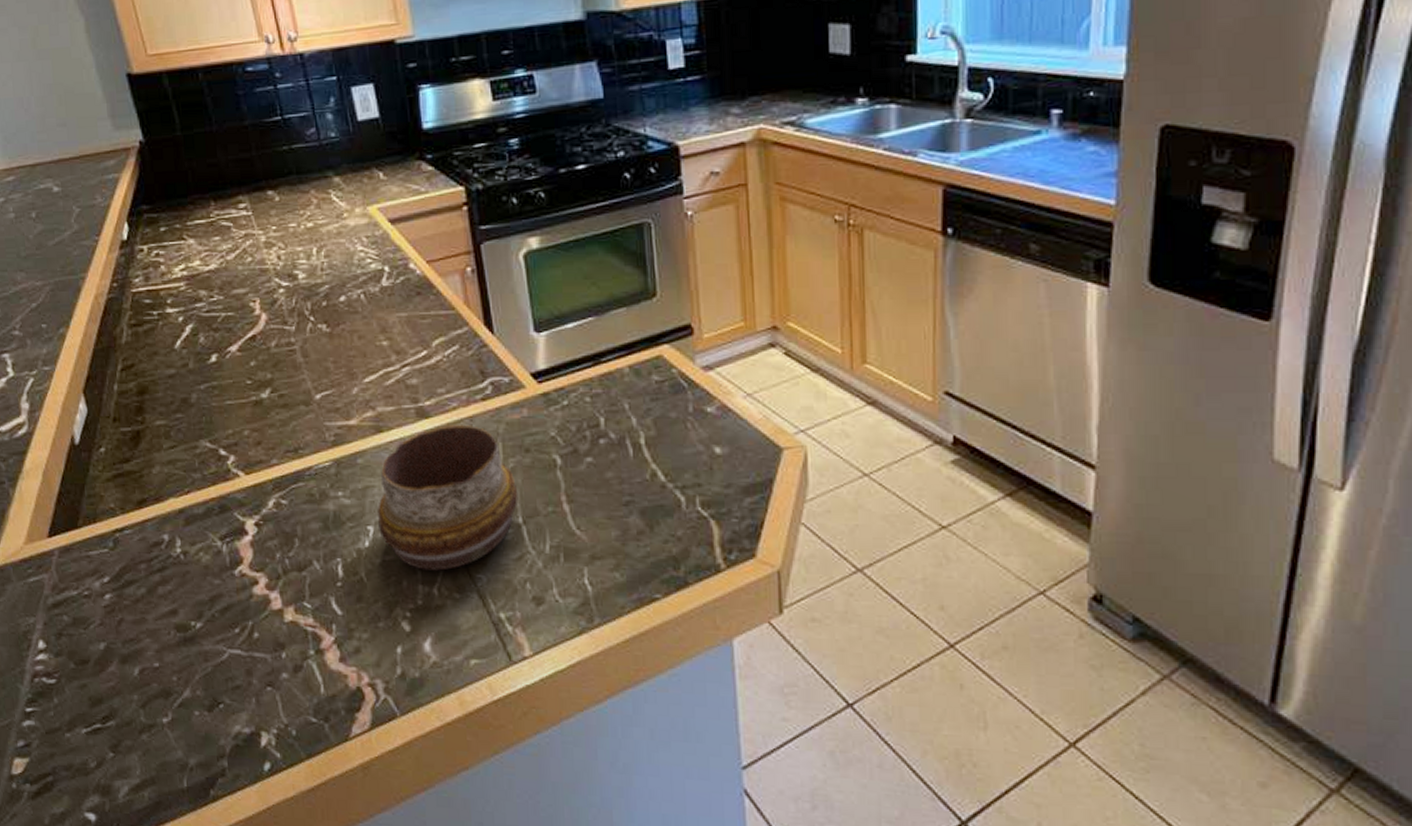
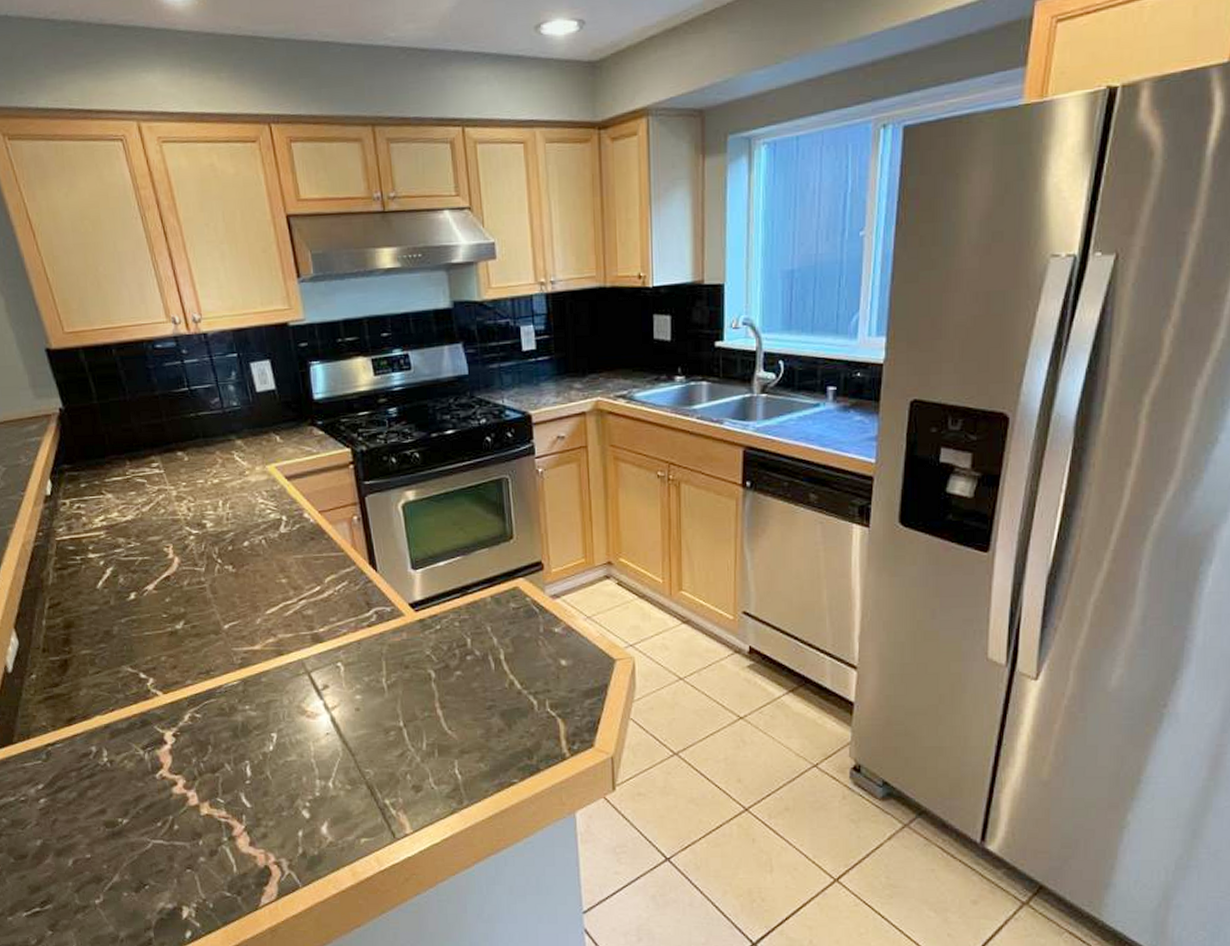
decorative bowl: present [377,425,519,571] -> none [280,648,400,768]

